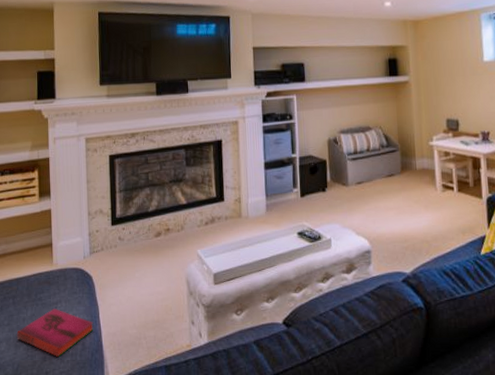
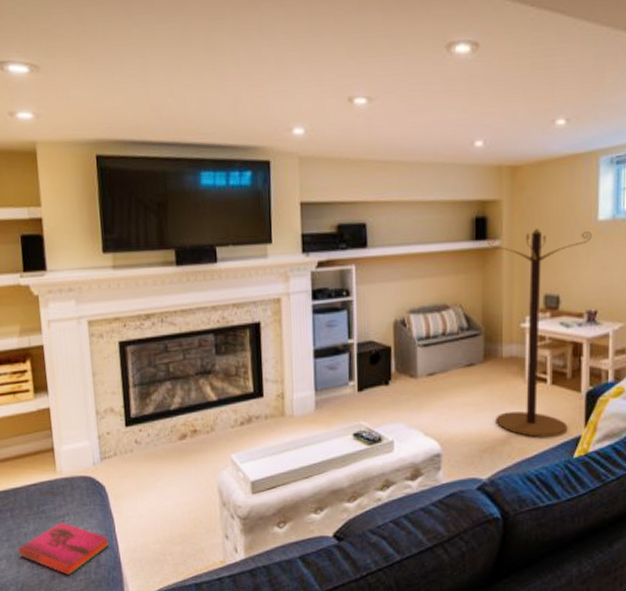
coat rack: none [399,67,480,236] -> present [488,228,592,437]

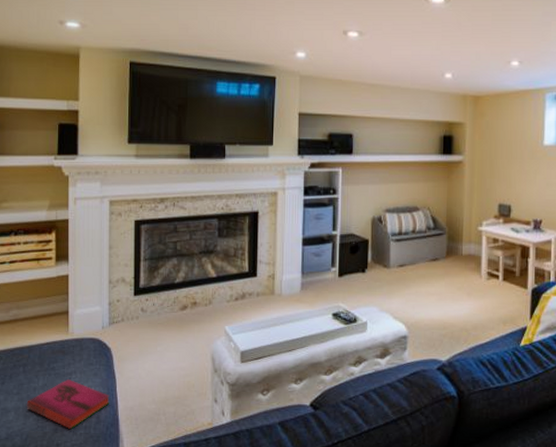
coat rack: present [488,228,592,437] -> none [453,148,538,326]

